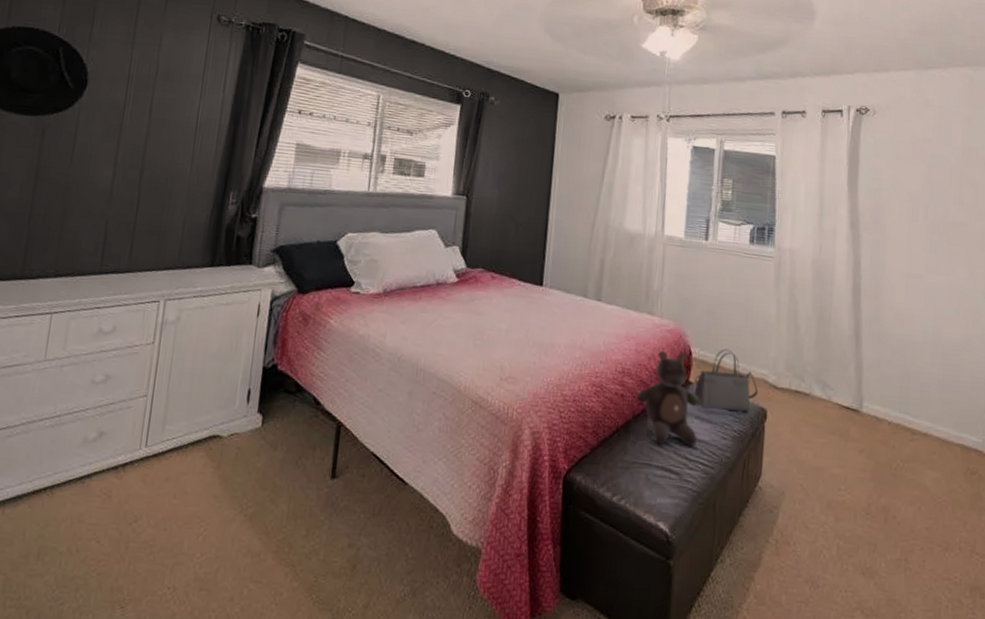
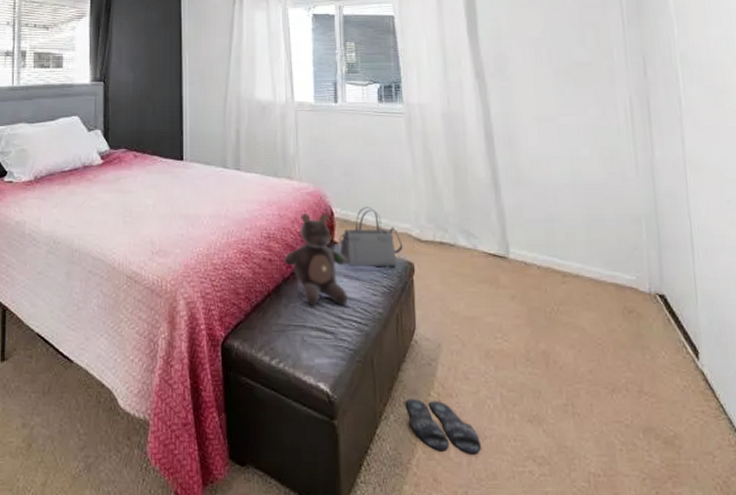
slippers: none [743,543,812,603] -> present [406,398,481,455]

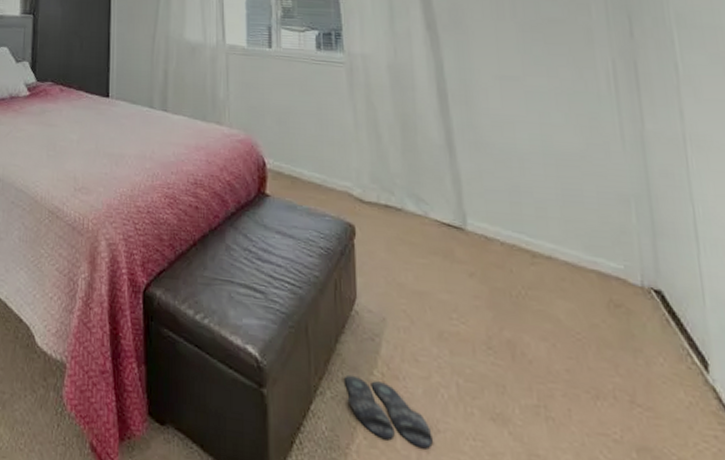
stuffed animal: present [284,214,348,305] -> none [211,162,280,263]
handbag: present [337,206,403,266] -> none [269,159,343,227]

